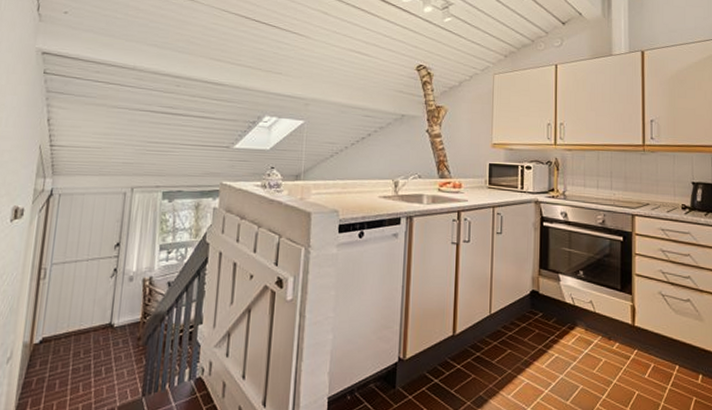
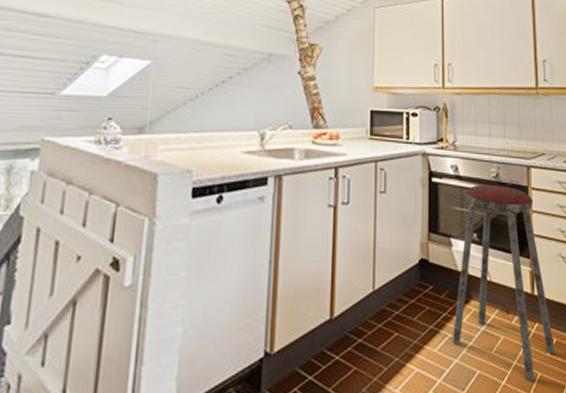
music stool: none [558,230,652,398] -> present [452,185,555,382]

